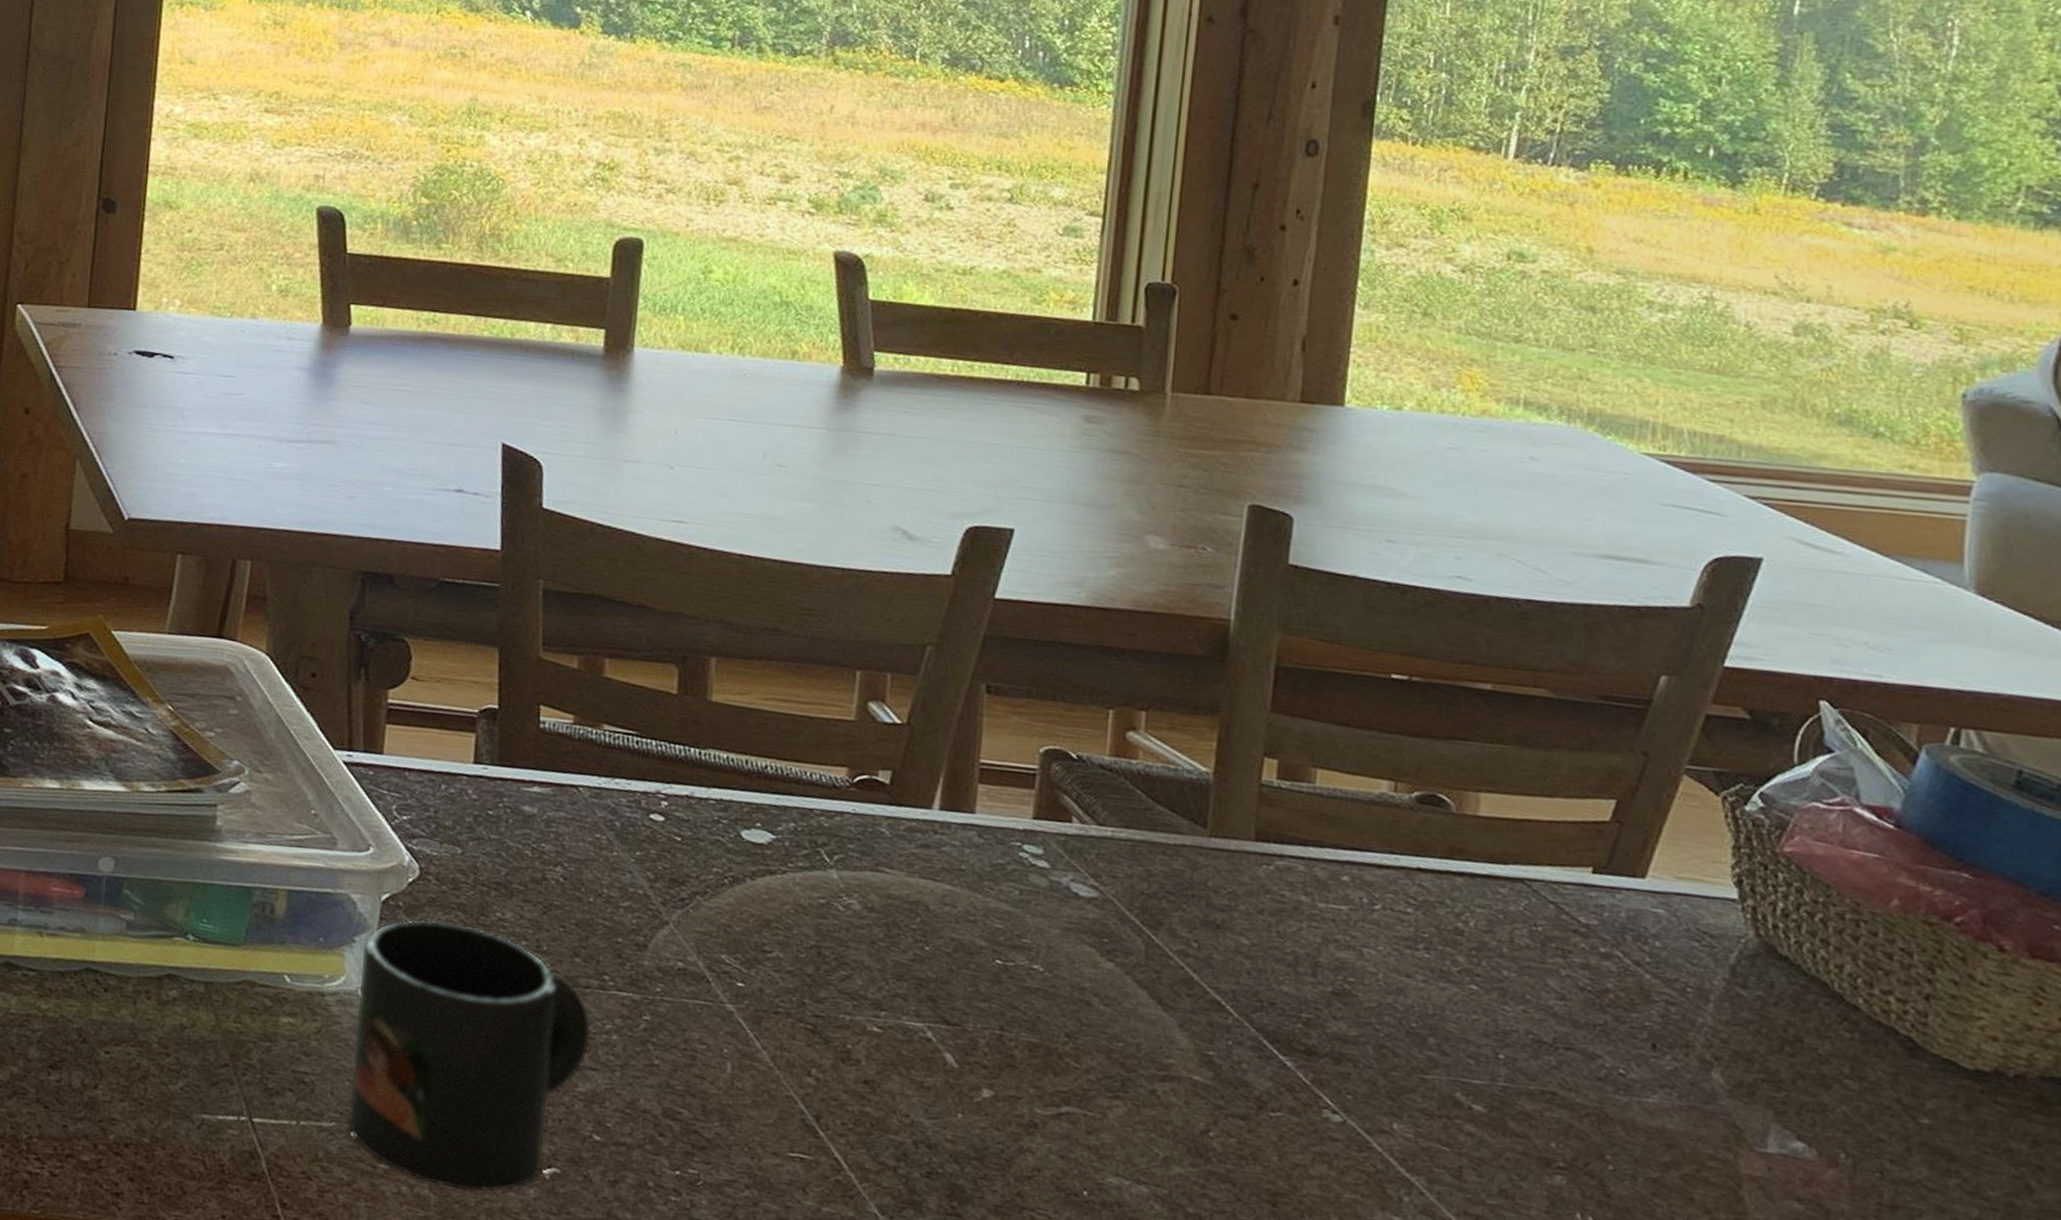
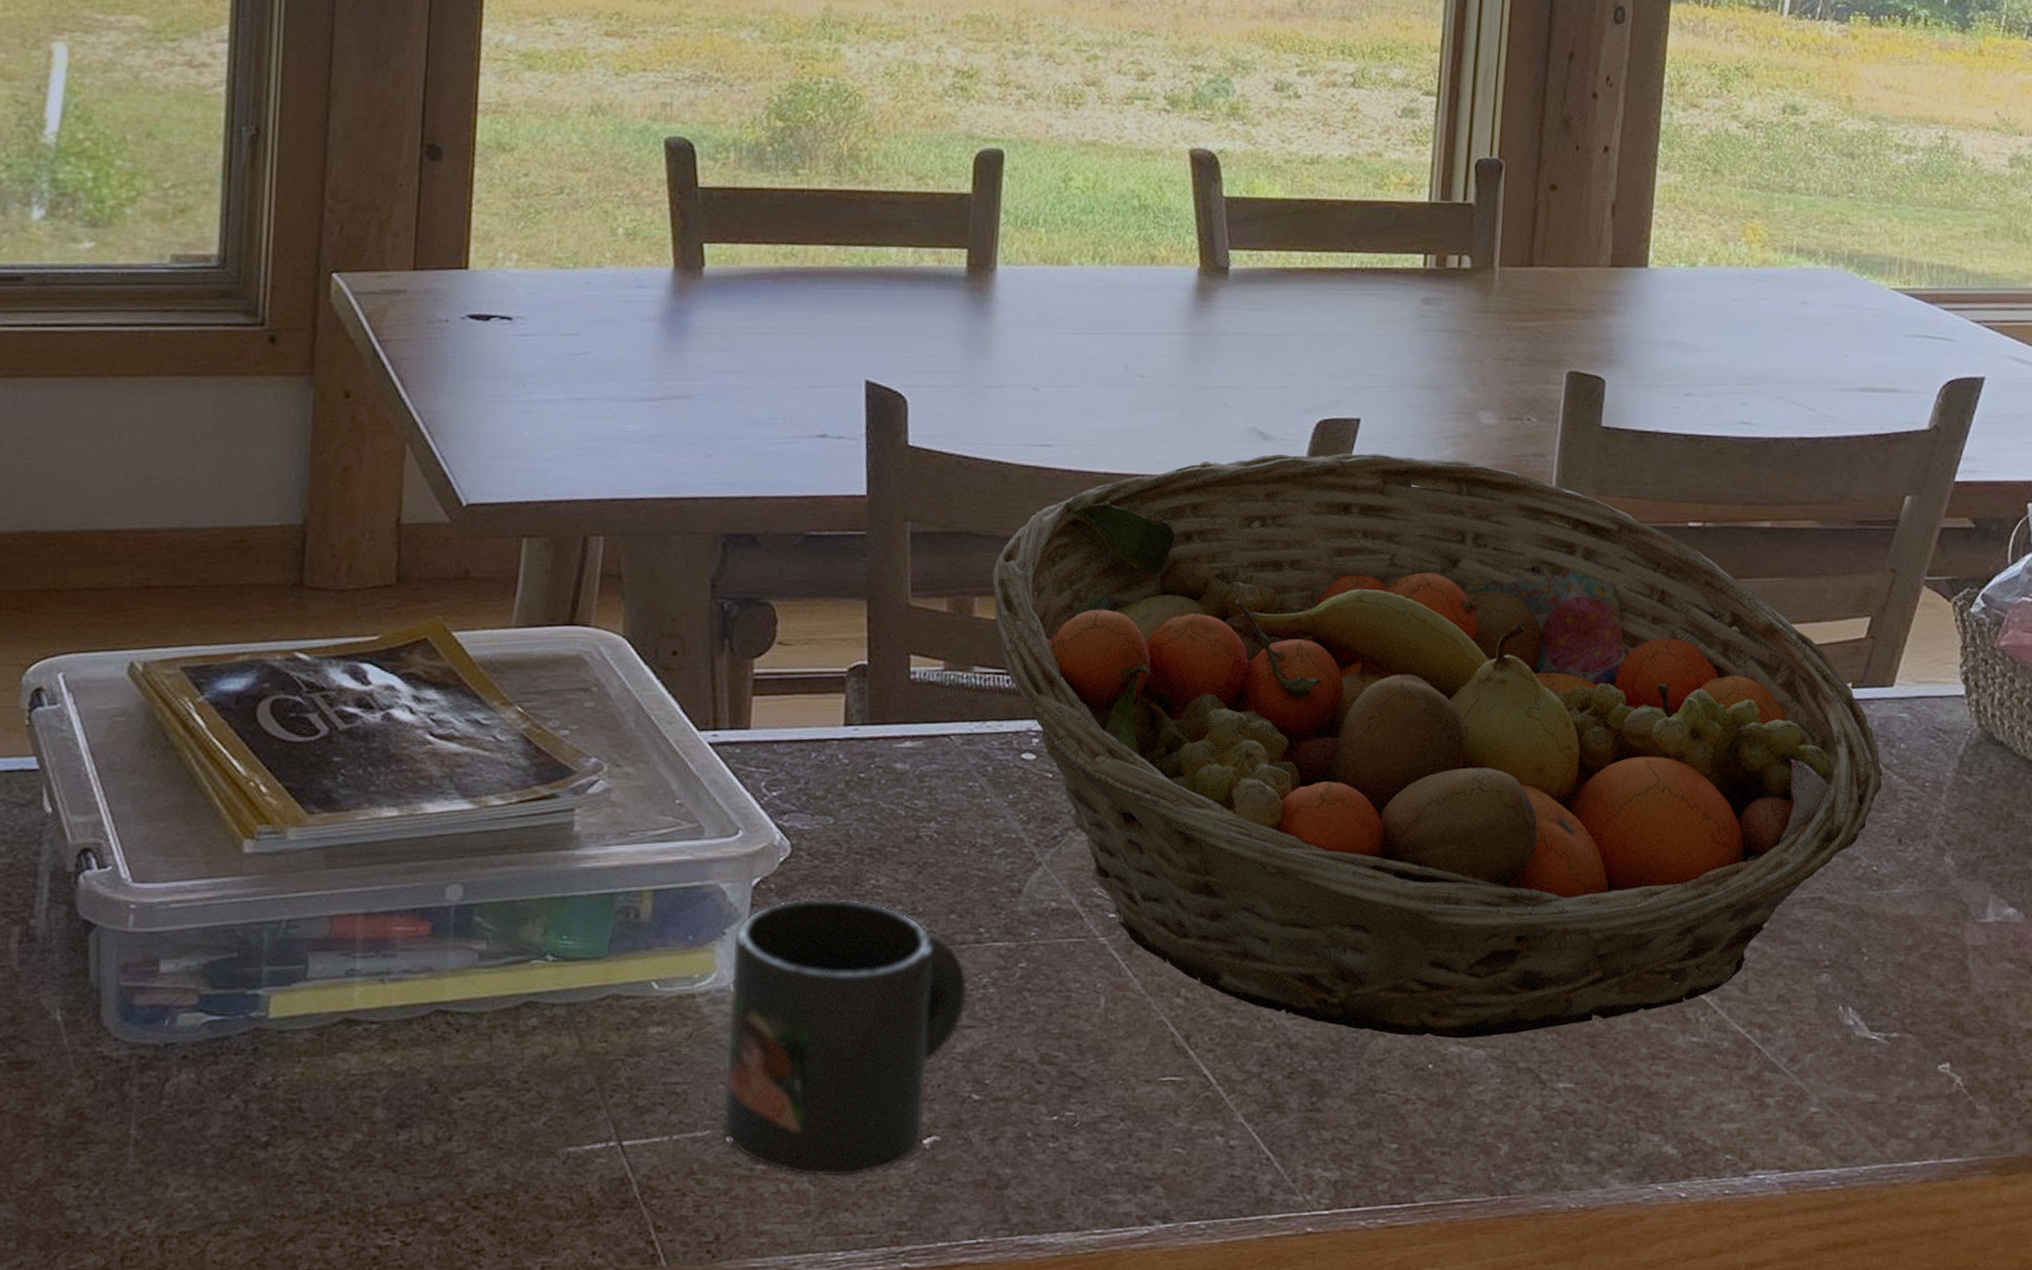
fruit basket: none [623,554,1633,1180] -> present [992,452,1883,1039]

